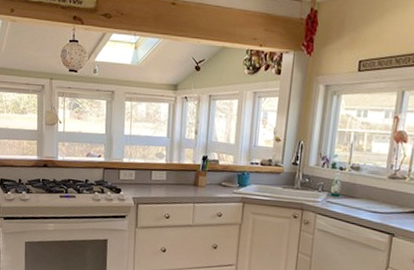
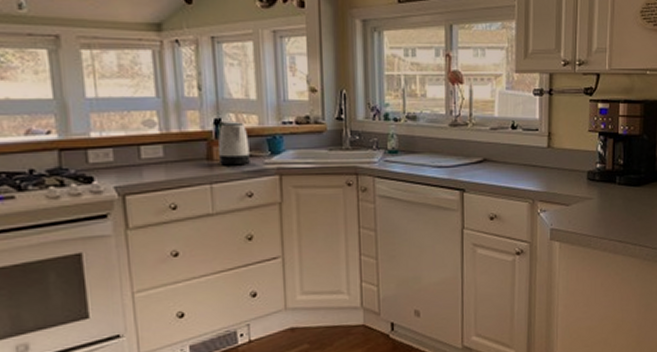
kettle: none [202,159,225,192] -> present [218,122,250,166]

